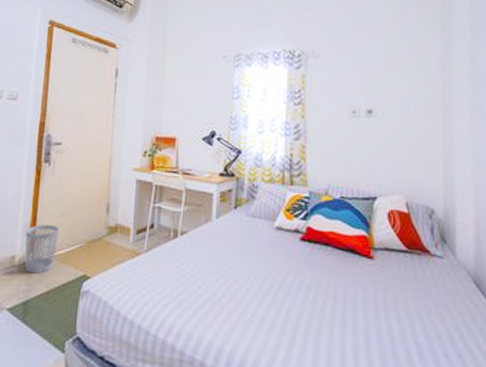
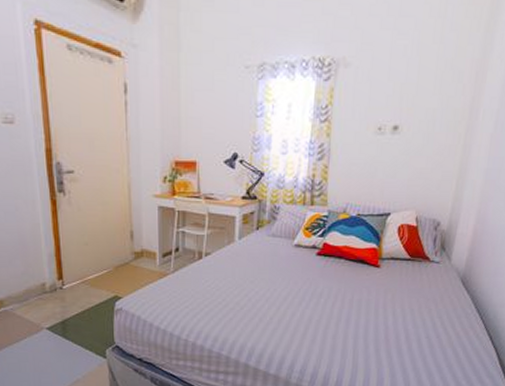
wastebasket: present [25,224,59,274] -> none [51,253,85,298]

